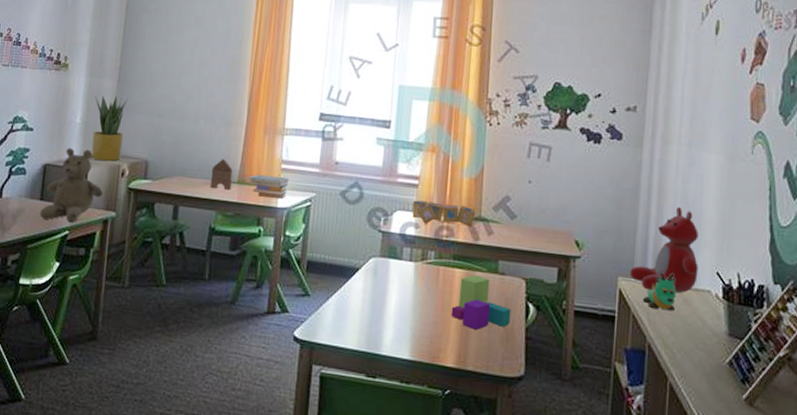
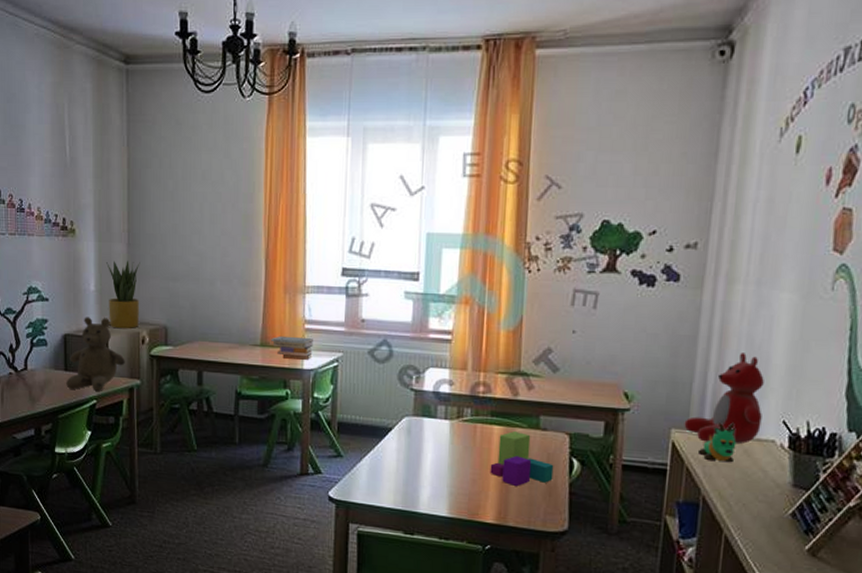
toy blocks: present [210,159,233,191] -> none [232,321,255,354]
toy blocks: present [412,200,476,226] -> none [446,356,515,382]

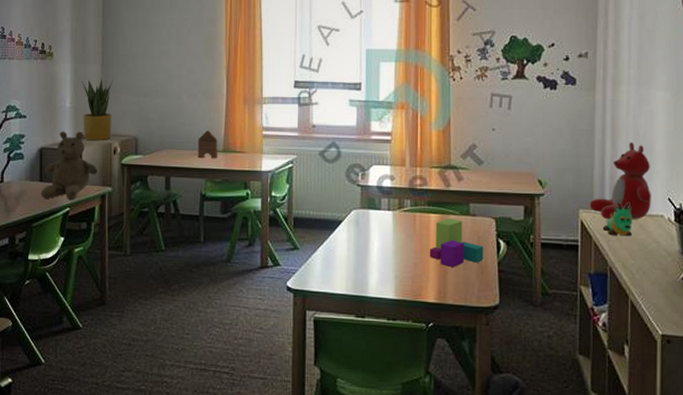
toy blocks: none [232,321,255,354] -> present [197,130,217,159]
books: present [271,335,313,360] -> none [232,142,270,163]

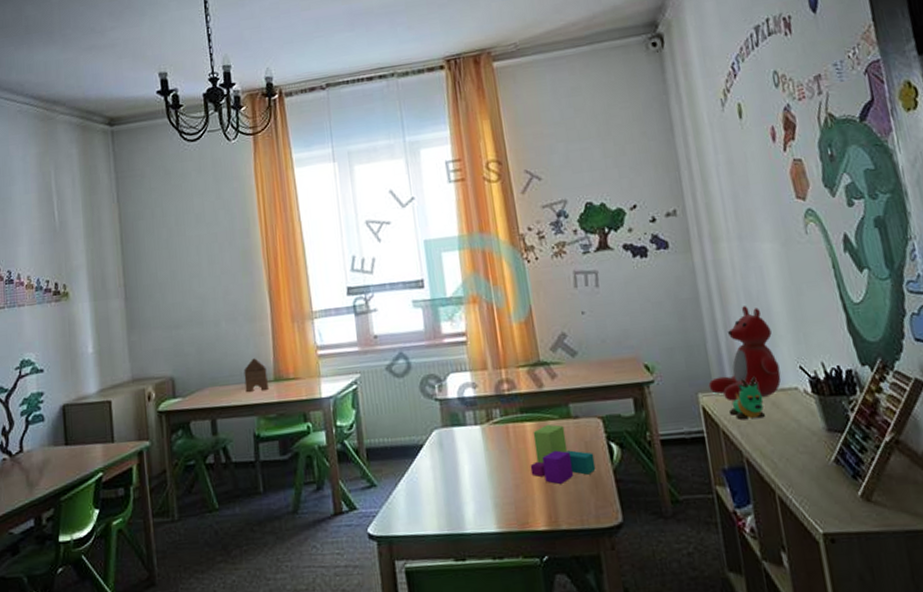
teddy bear: present [41,131,98,199] -> none [67,379,132,465]
planter: present [82,79,113,141] -> none [104,315,144,389]

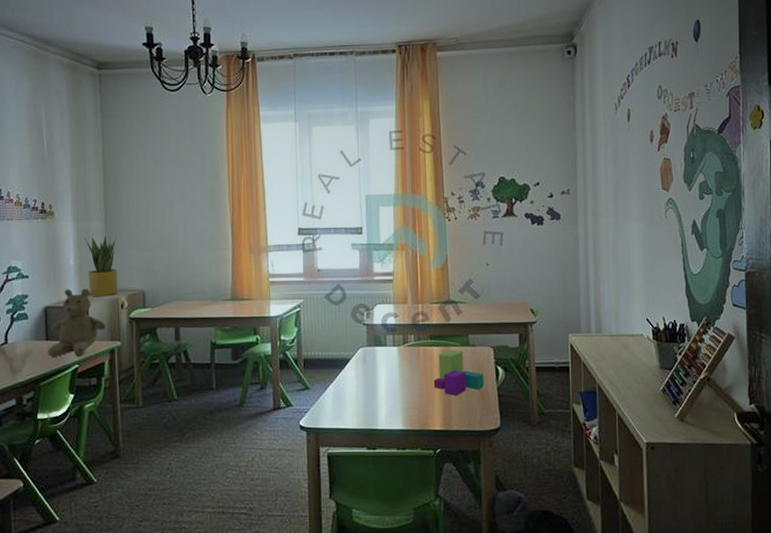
teddy bear: none [67,379,132,465] -> present [48,288,105,357]
planter: none [104,315,144,389] -> present [85,236,118,297]
toy blocks: present [243,358,268,393] -> none [205,280,226,308]
stuffed toy: present [708,306,782,402] -> none [577,269,632,342]
toy animal: present [730,376,765,419] -> none [590,323,617,356]

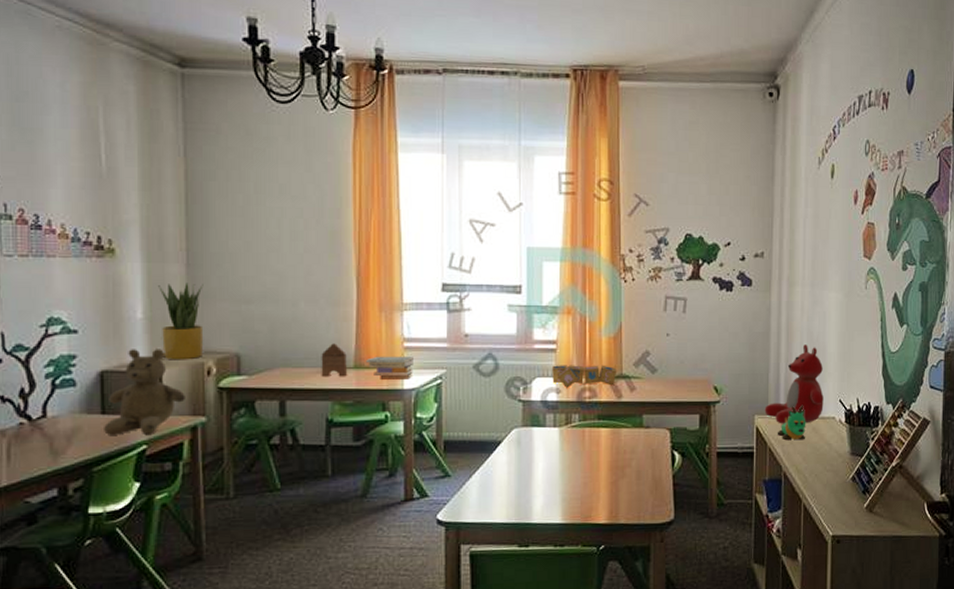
toy blocks: none [205,280,226,308] -> present [321,343,347,378]
books: none [240,289,278,309] -> present [366,356,413,380]
toy blocks: none [390,292,445,314] -> present [552,365,617,389]
toy blocks: present [433,349,484,395] -> none [600,431,658,484]
stuffed toy: none [577,269,632,342] -> present [764,344,824,424]
toy animal: none [590,323,617,356] -> present [778,405,806,440]

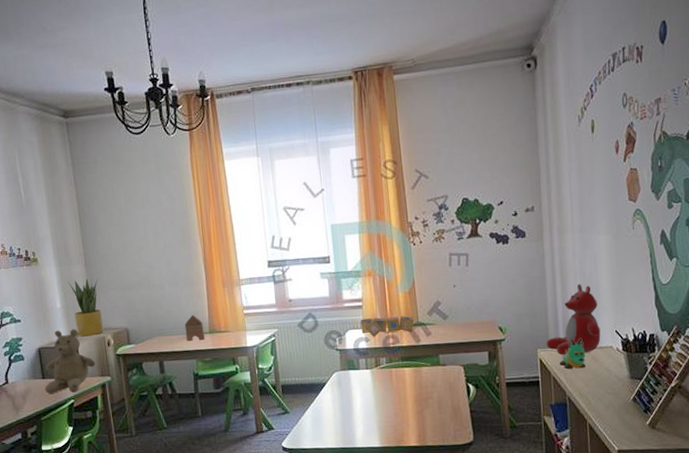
books: present [366,356,413,380] -> none [217,321,253,340]

